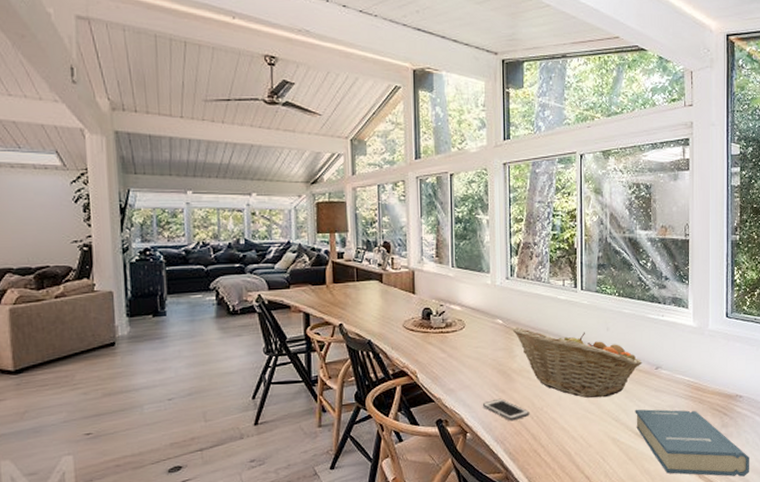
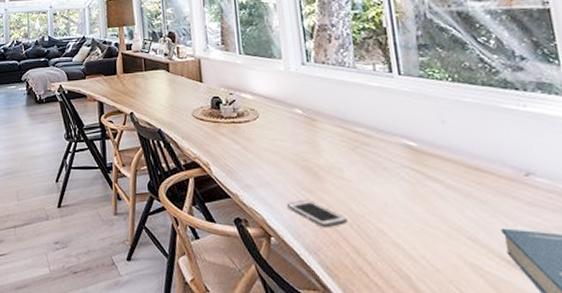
fruit basket: present [512,327,643,398] -> none [314,118,503,209]

